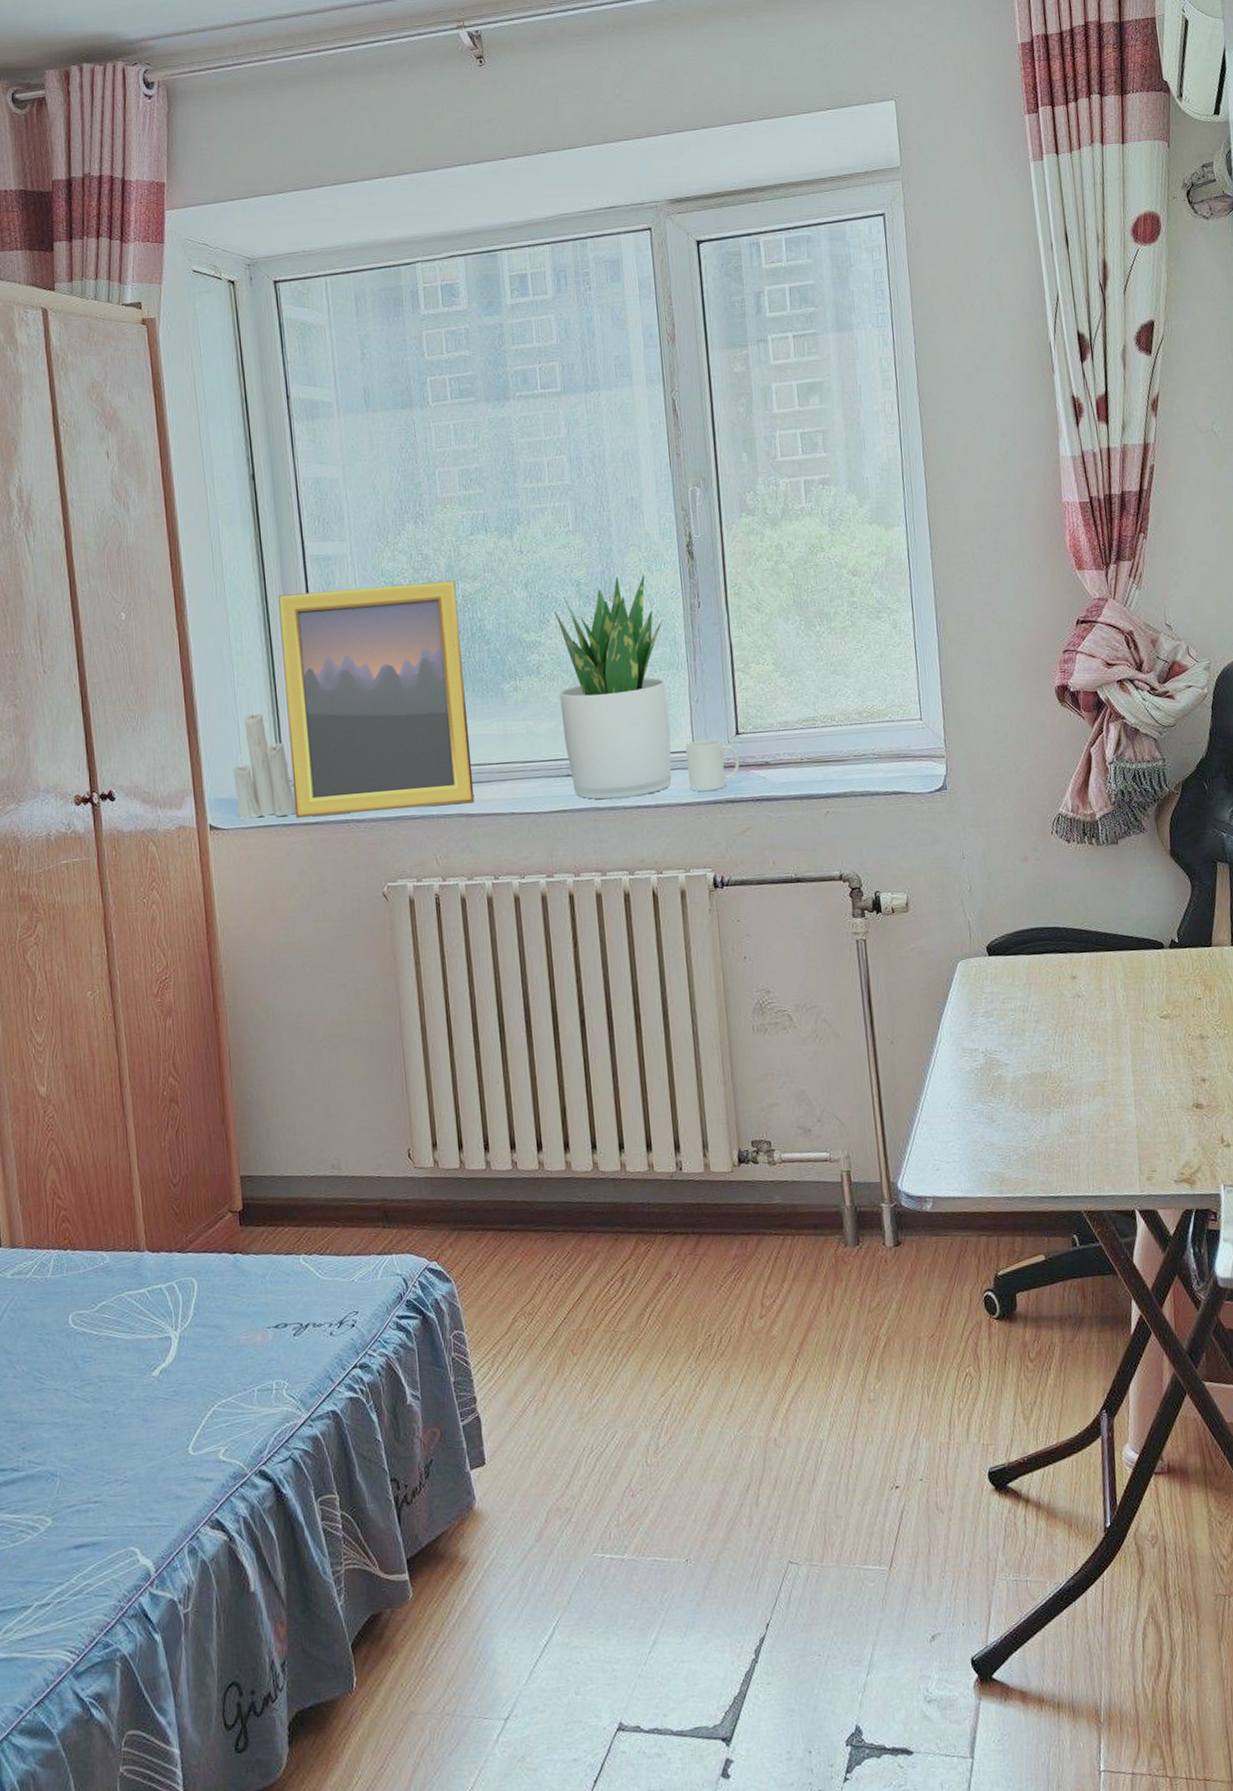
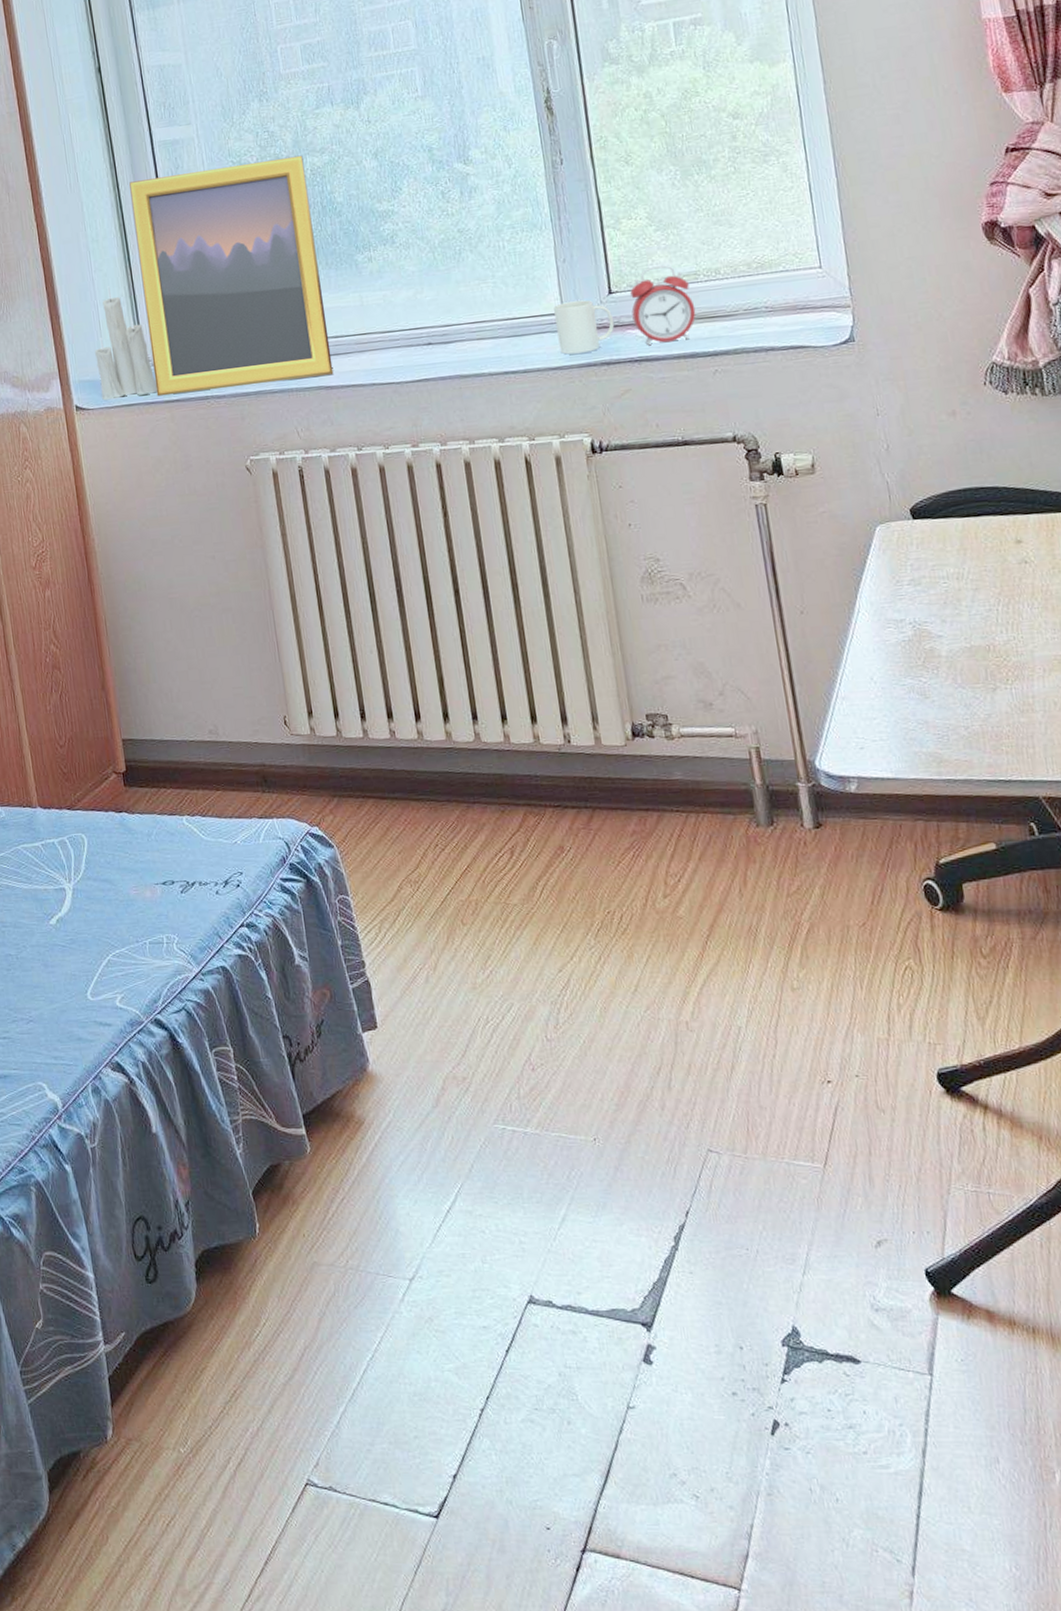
planter: present [553,574,672,800] -> none [406,134,541,367]
alarm clock: none [755,710,813,786] -> present [630,265,696,346]

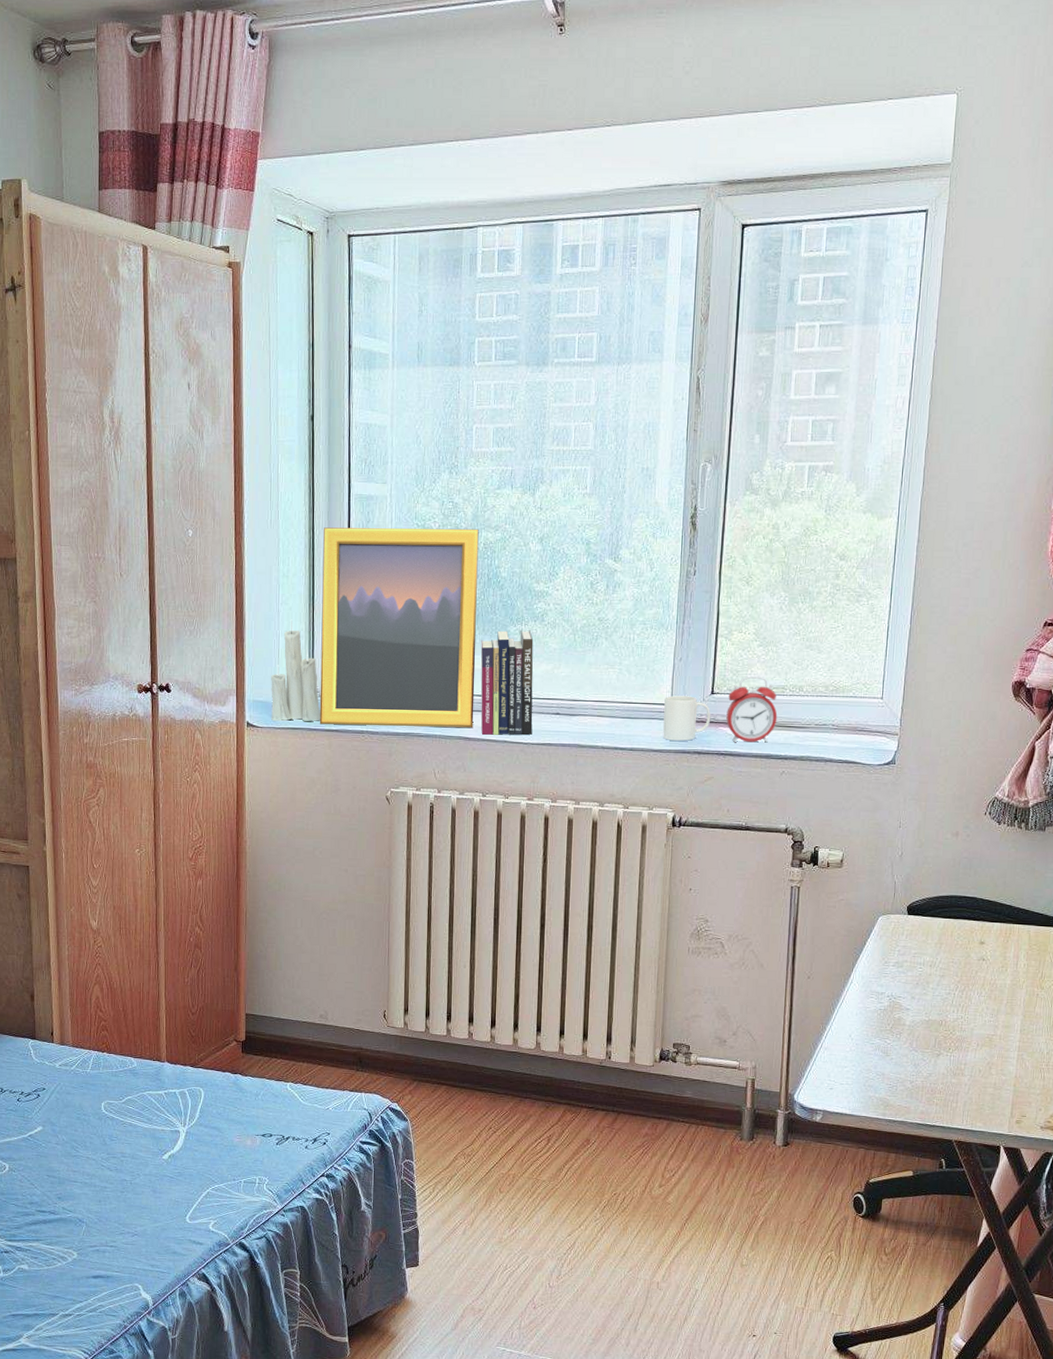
books: none [326,255,404,382] -> present [480,630,534,736]

